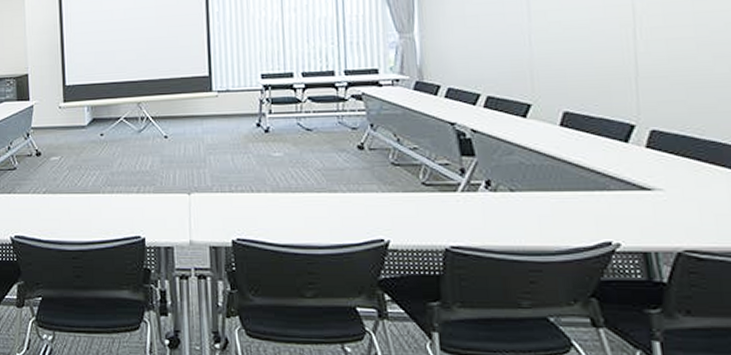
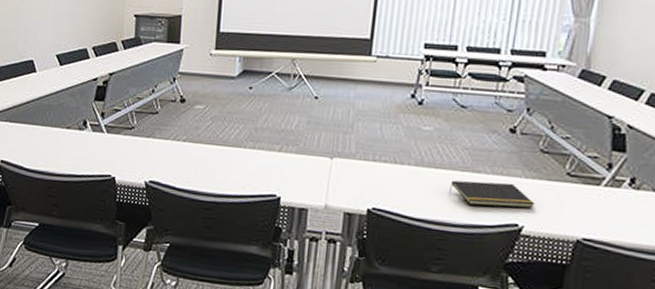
notepad: none [308,199,396,225] -> present [448,180,534,209]

